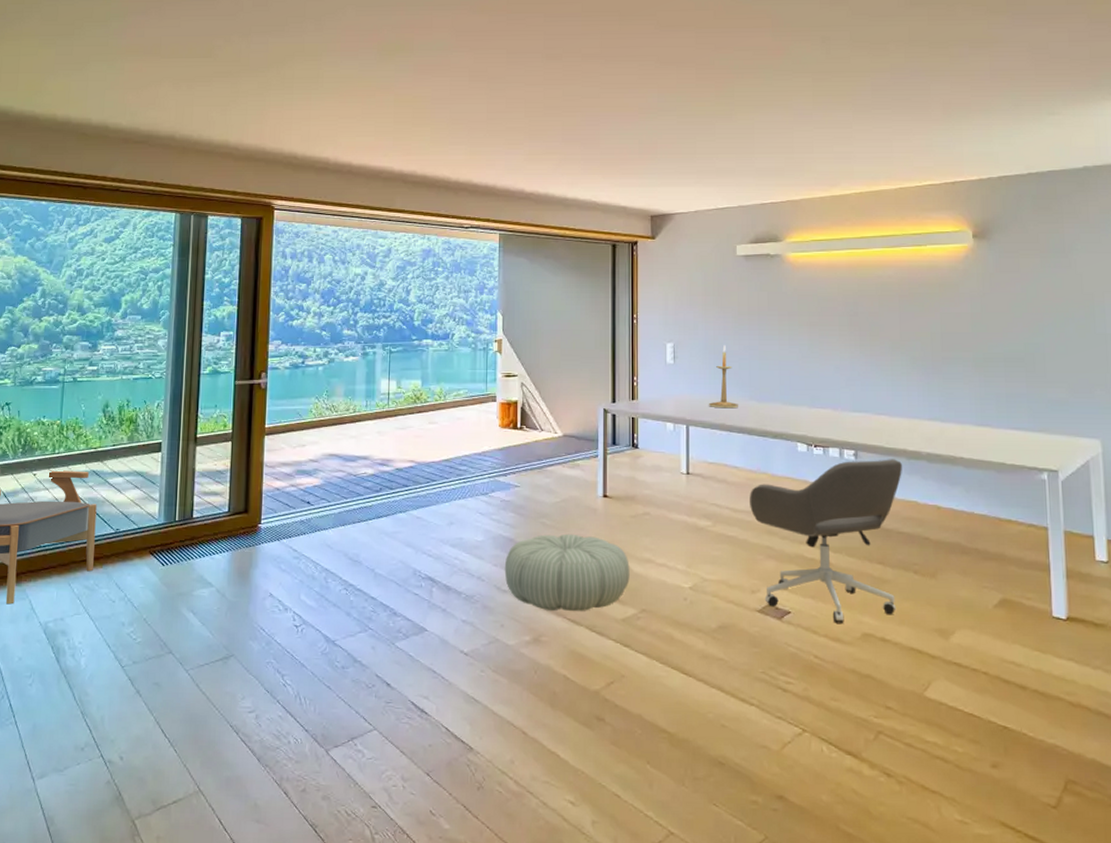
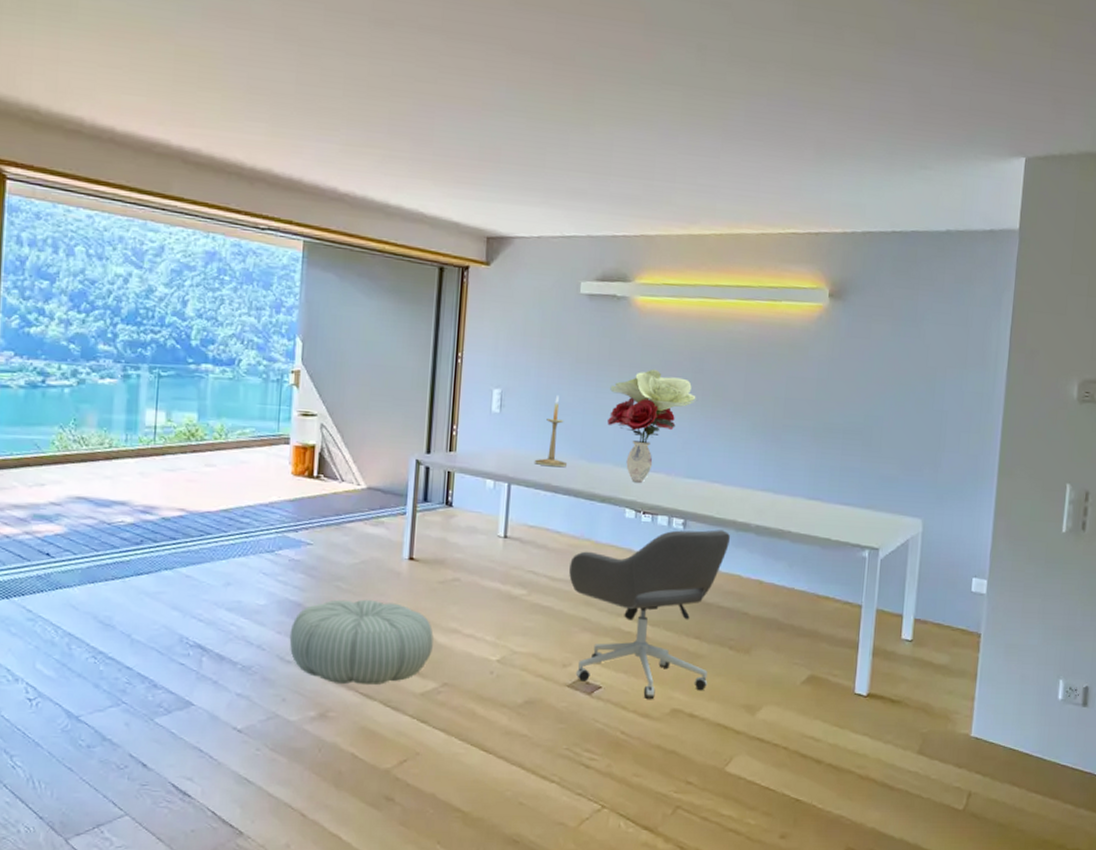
flower bouquet: none [772,315,855,418] -> present [607,369,697,483]

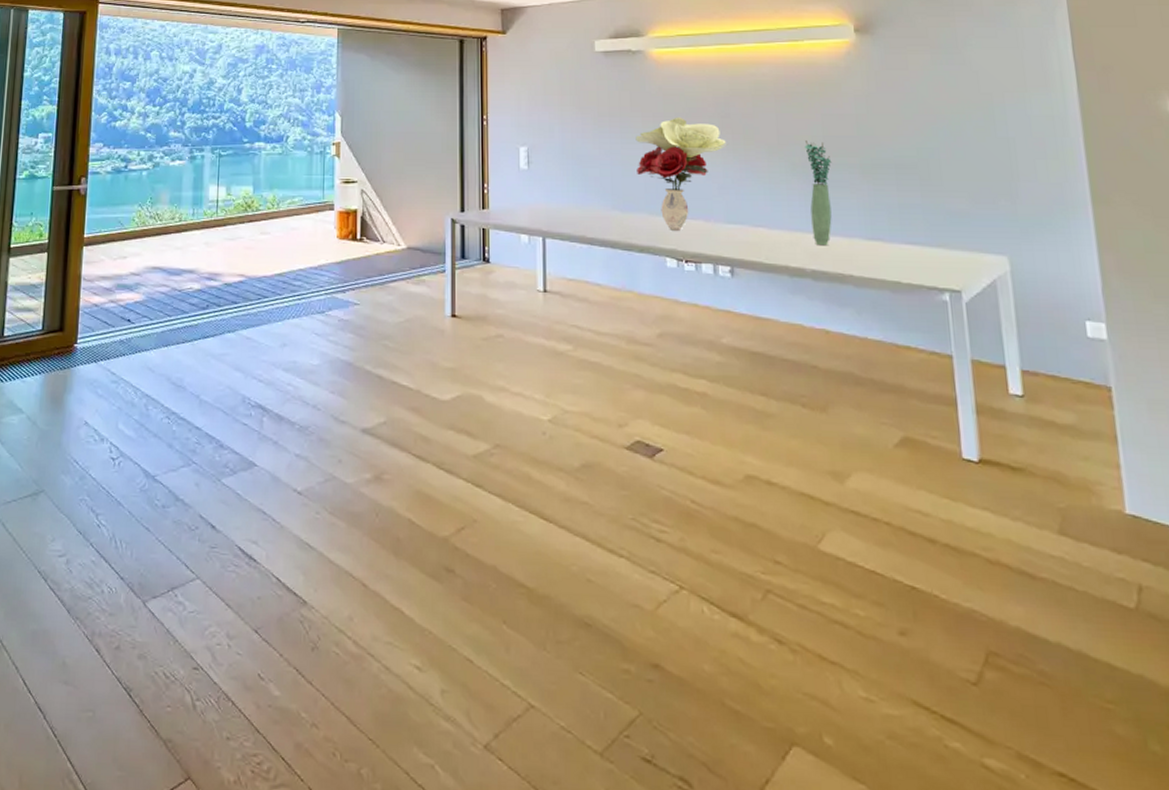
pouf: present [289,599,434,685] -> none [342,357,482,446]
candlestick: present [534,396,568,468] -> none [566,149,601,219]
office chair: present [569,530,730,699] -> none [614,276,785,463]
vase: none [761,401,789,503] -> present [805,141,832,246]

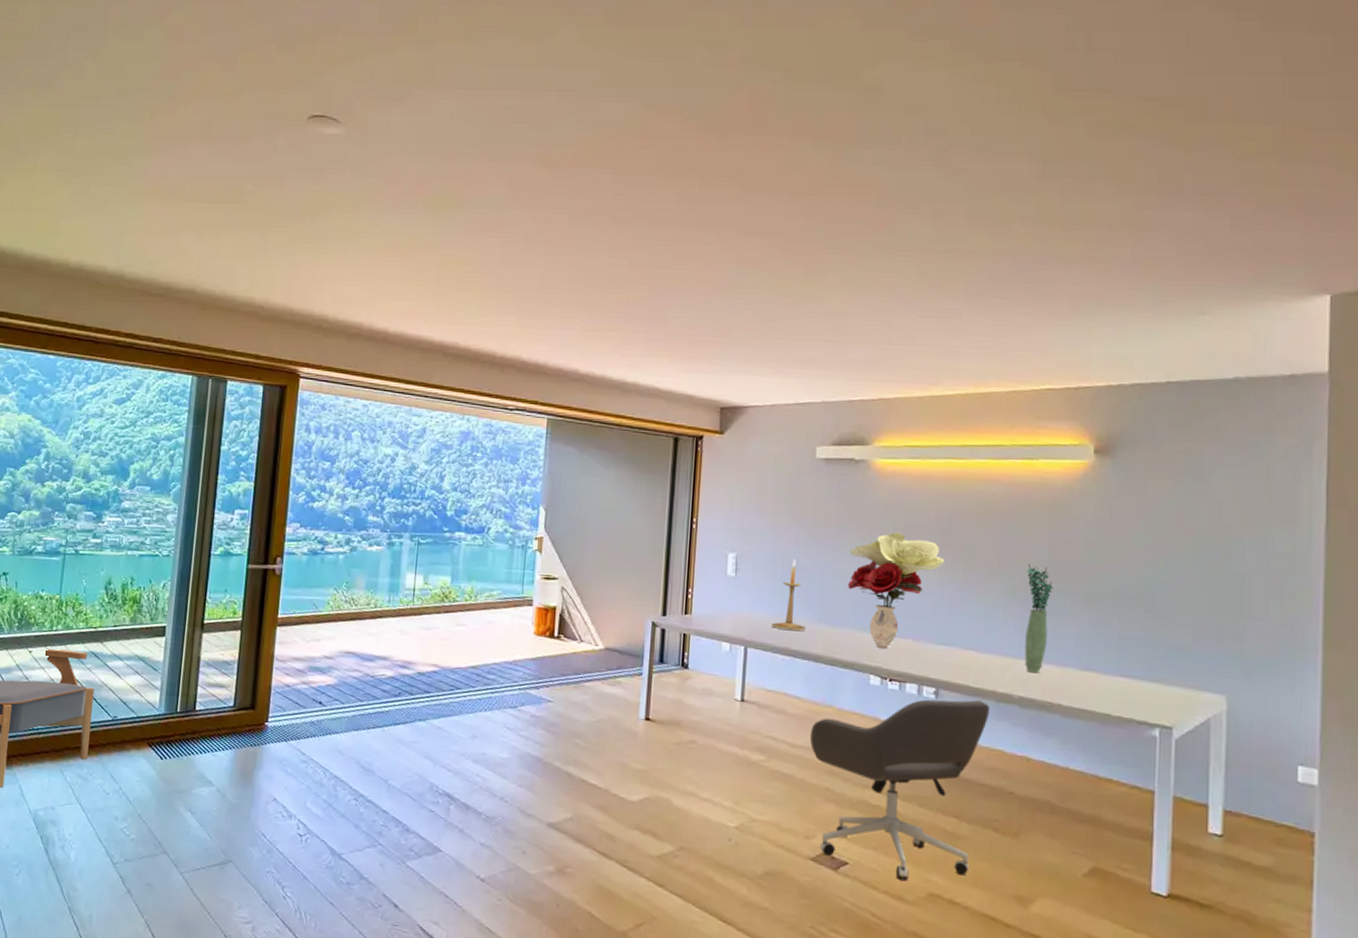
candlestick: none [566,149,601,219] -> present [771,559,807,632]
office chair: none [614,276,785,463] -> present [810,699,989,880]

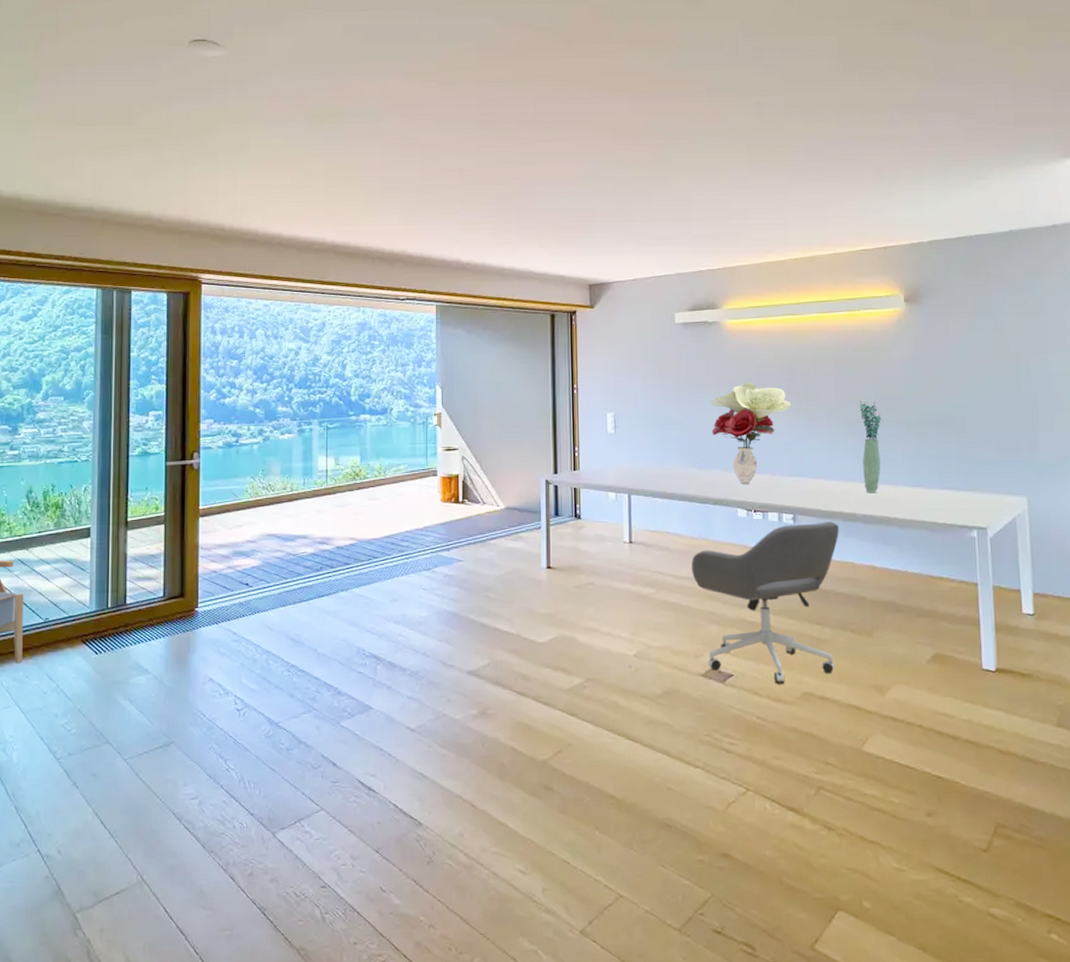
candlestick: present [771,559,807,632] -> none [649,414,680,477]

